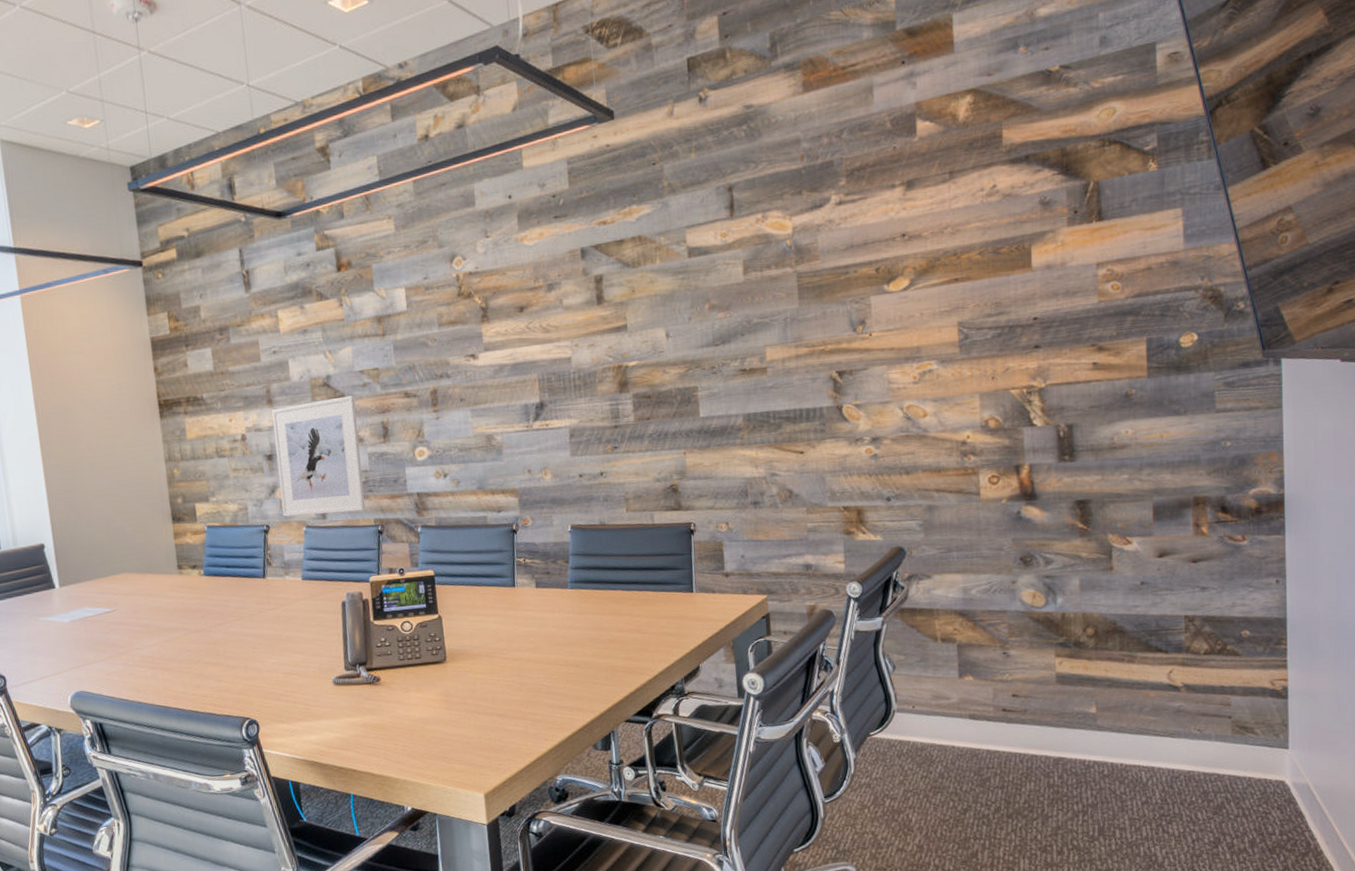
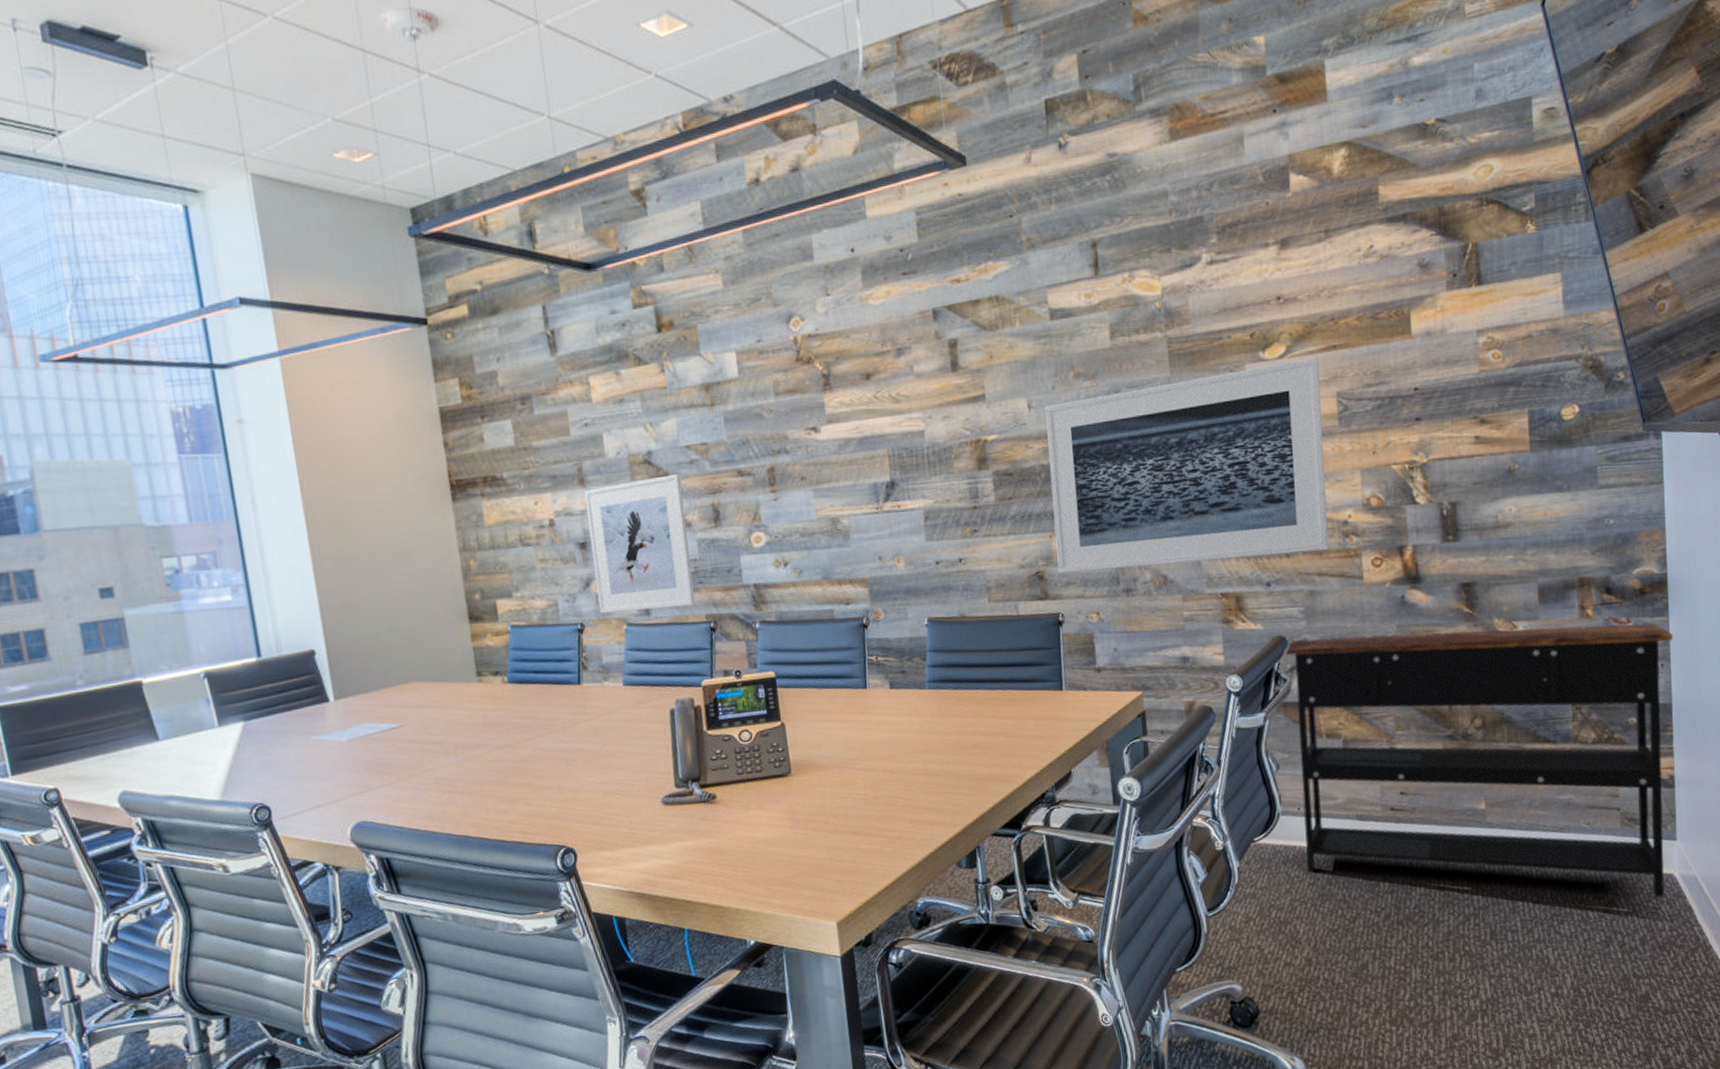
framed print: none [682,290,948,486] -> present [1045,357,1329,573]
console table: none [903,541,1289,803] -> present [1285,623,1673,898]

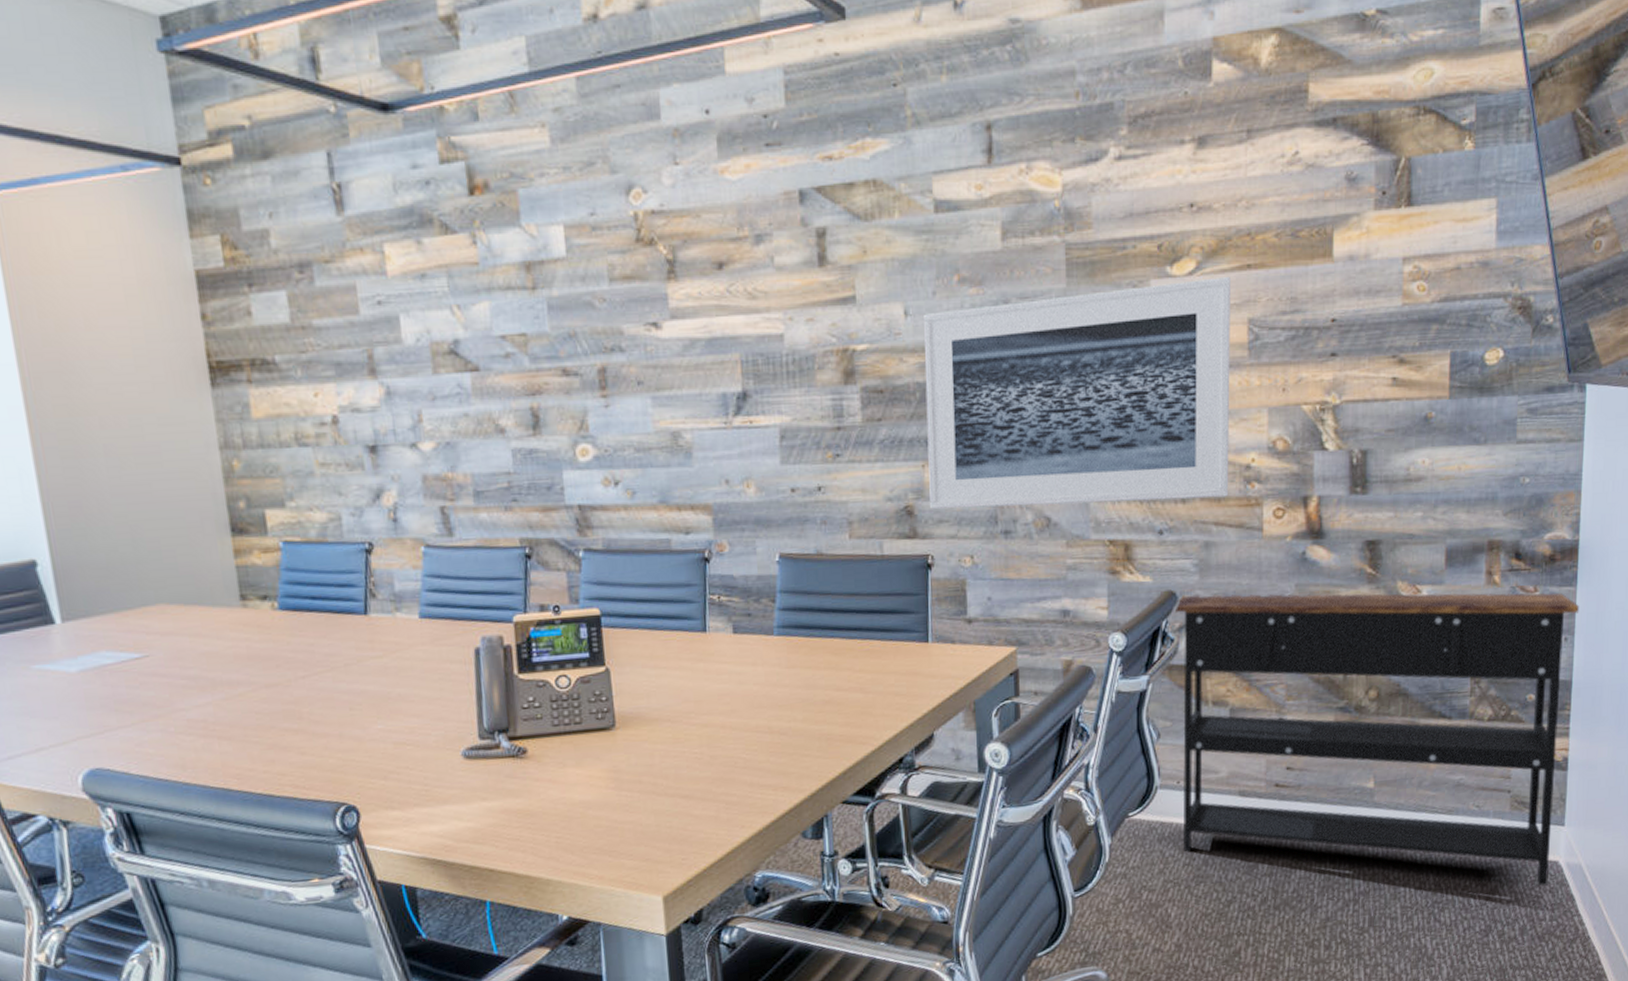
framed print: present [583,474,695,614] -> none [375,369,507,532]

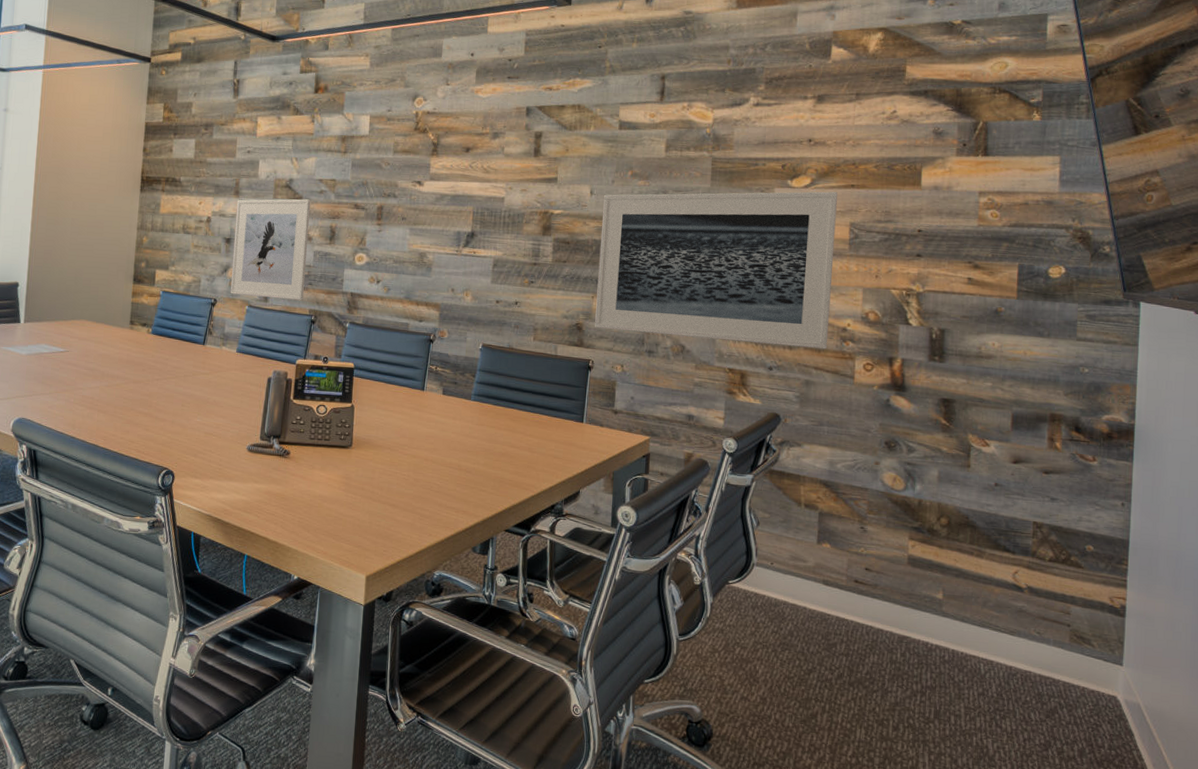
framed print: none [375,369,507,532] -> present [230,199,311,300]
console table: present [1174,593,1580,886] -> none [772,418,1136,717]

